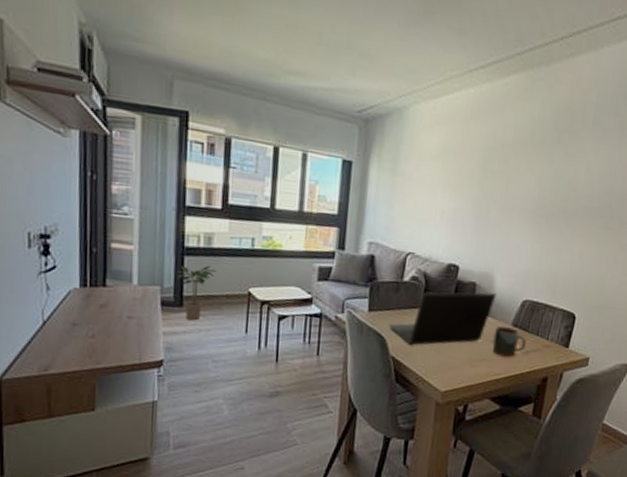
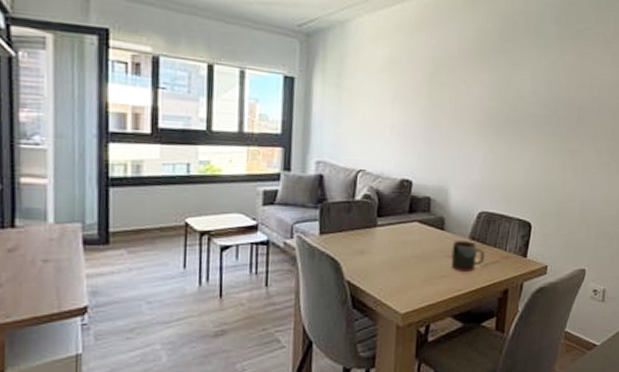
potted plant: present [176,265,217,321] -> none [100,196,148,259]
laptop: present [389,292,497,345] -> none [342,207,452,266]

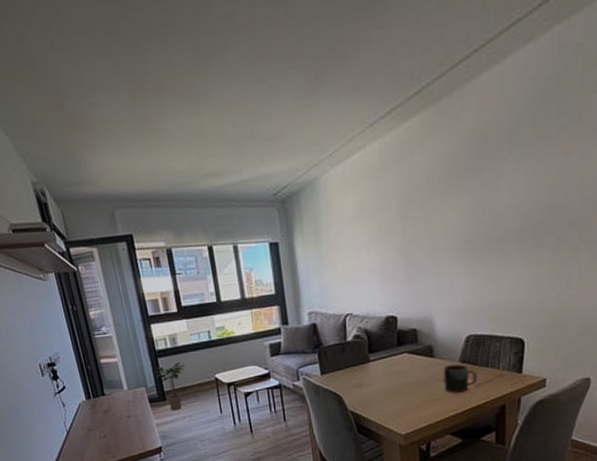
potted plant: none [100,196,148,259] -> present [154,362,186,411]

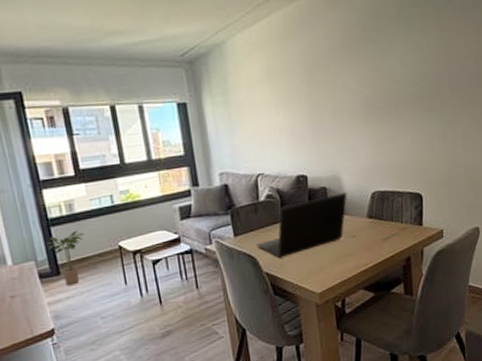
laptop: none [342,335,439,397] -> present [256,192,347,258]
mug: present [443,363,478,394] -> none [353,219,385,249]

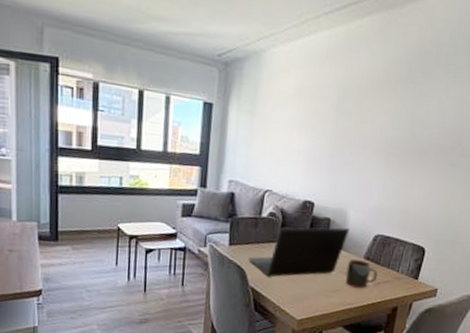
potted plant: present [46,230,85,286] -> none [51,202,89,254]
mug: none [353,219,385,249] -> present [345,258,379,289]

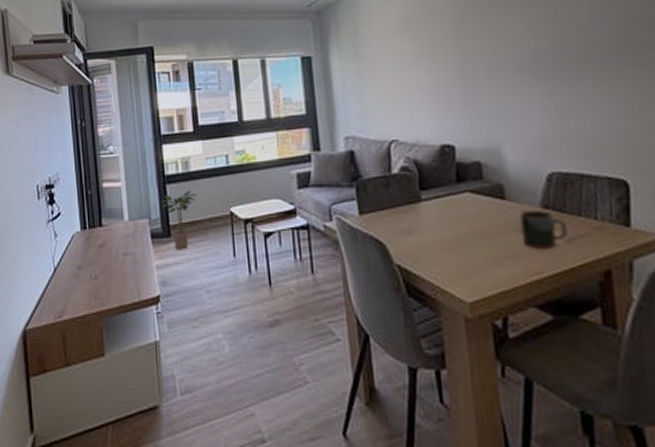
potted plant: none [51,202,89,254] -> present [161,190,198,250]
laptop: present [248,227,350,277] -> none [386,171,511,248]

